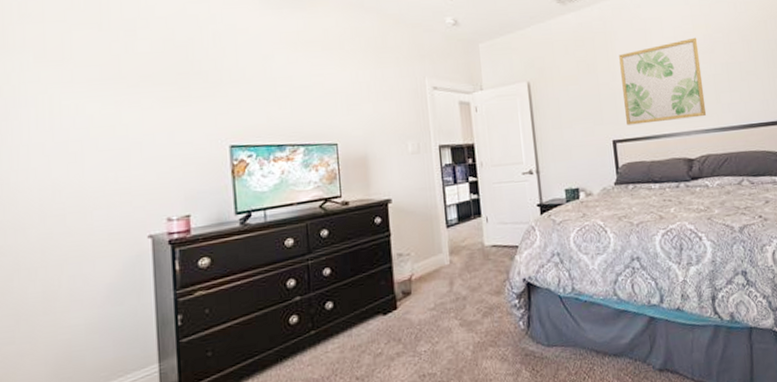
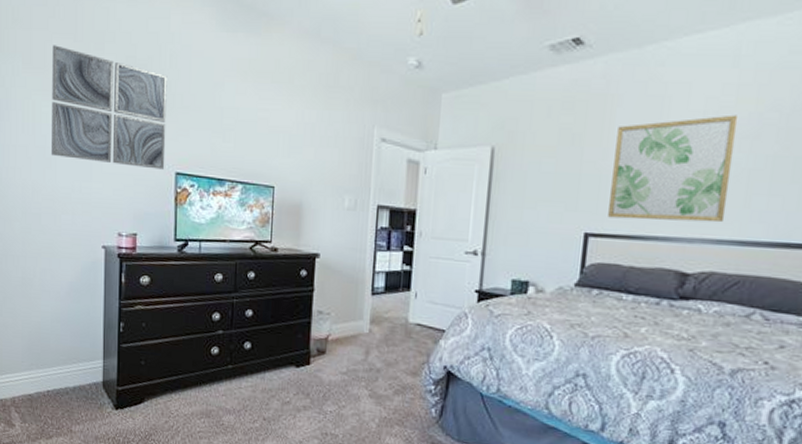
wall art: none [72,36,217,150] -> present [50,45,168,170]

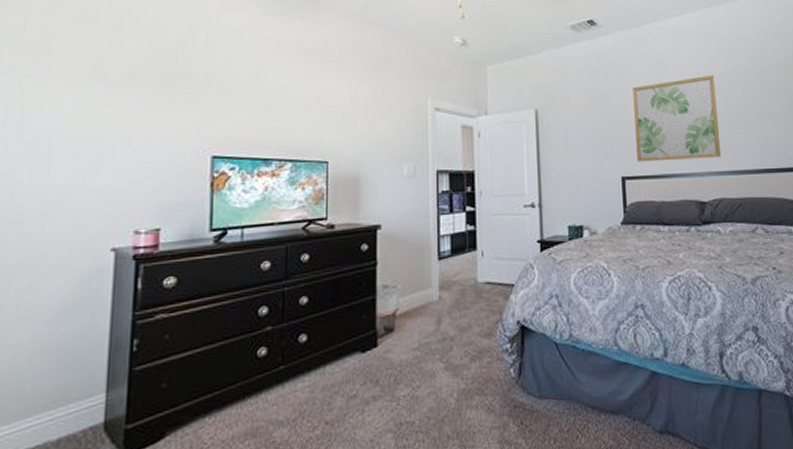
wall art: present [50,45,168,170] -> none [43,29,203,155]

